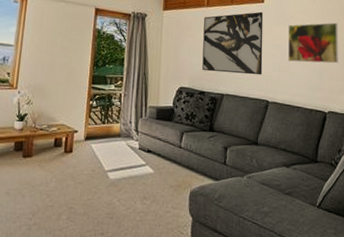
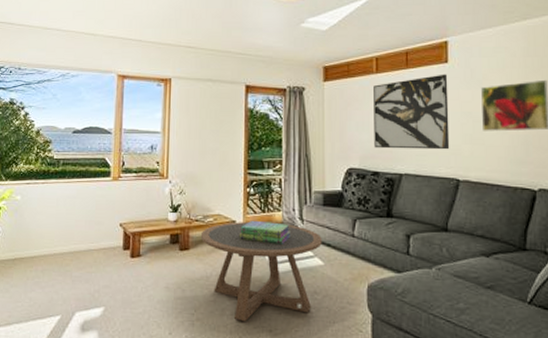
coffee table: none [44,132,154,226] -> present [201,222,322,322]
stack of books: none [79,130,126,154] -> present [239,220,290,244]

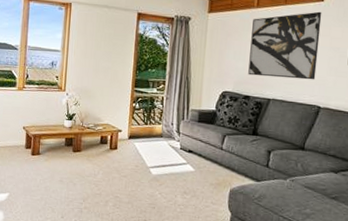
coffee table: present [201,222,322,322] -> none [92,131,195,213]
stack of books: present [239,220,290,244] -> none [123,130,168,152]

